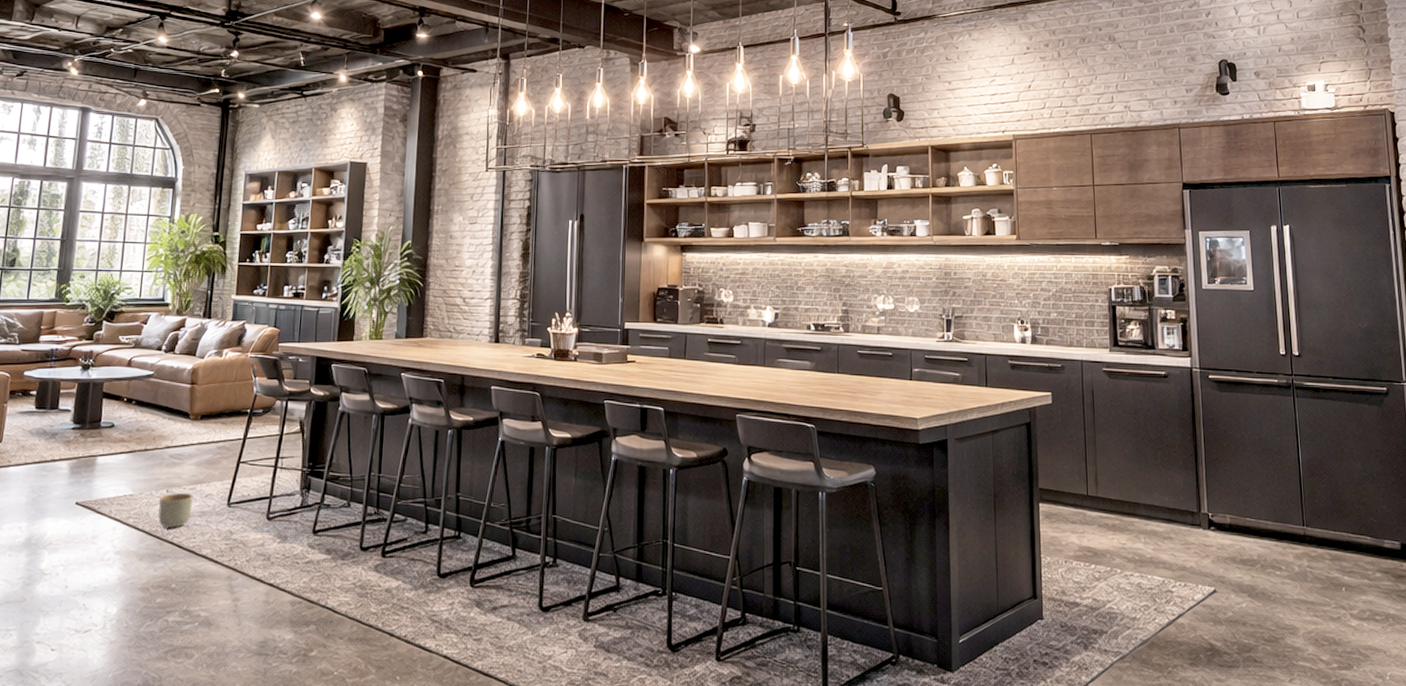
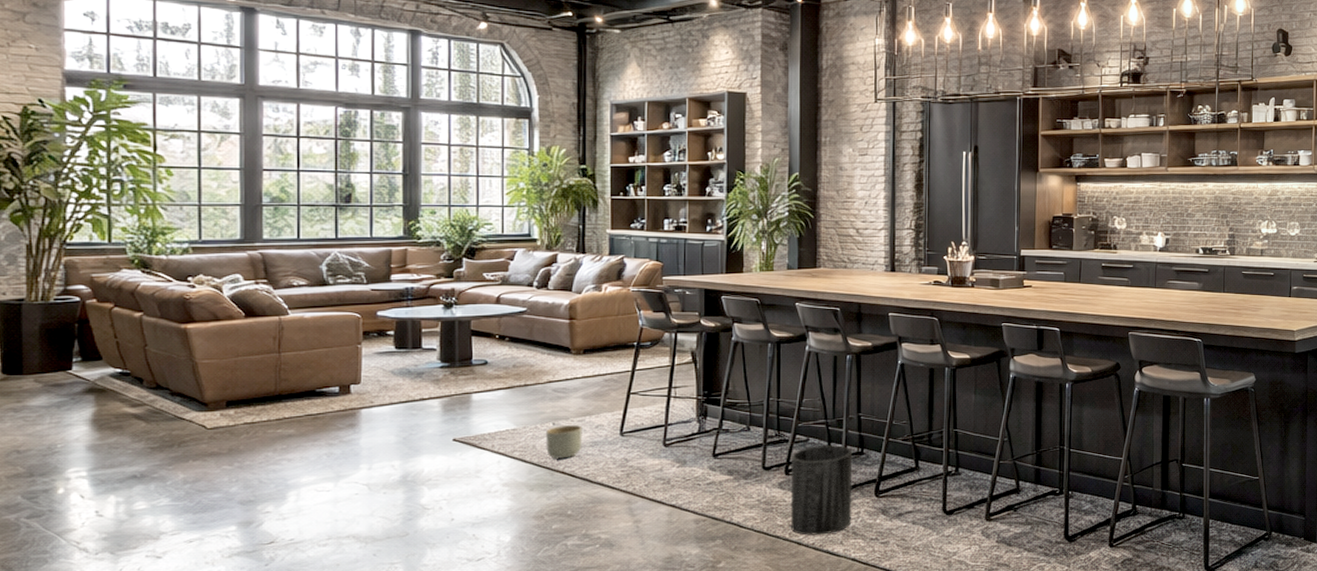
trash can: none [384,527,450,626] -> present [791,445,853,535]

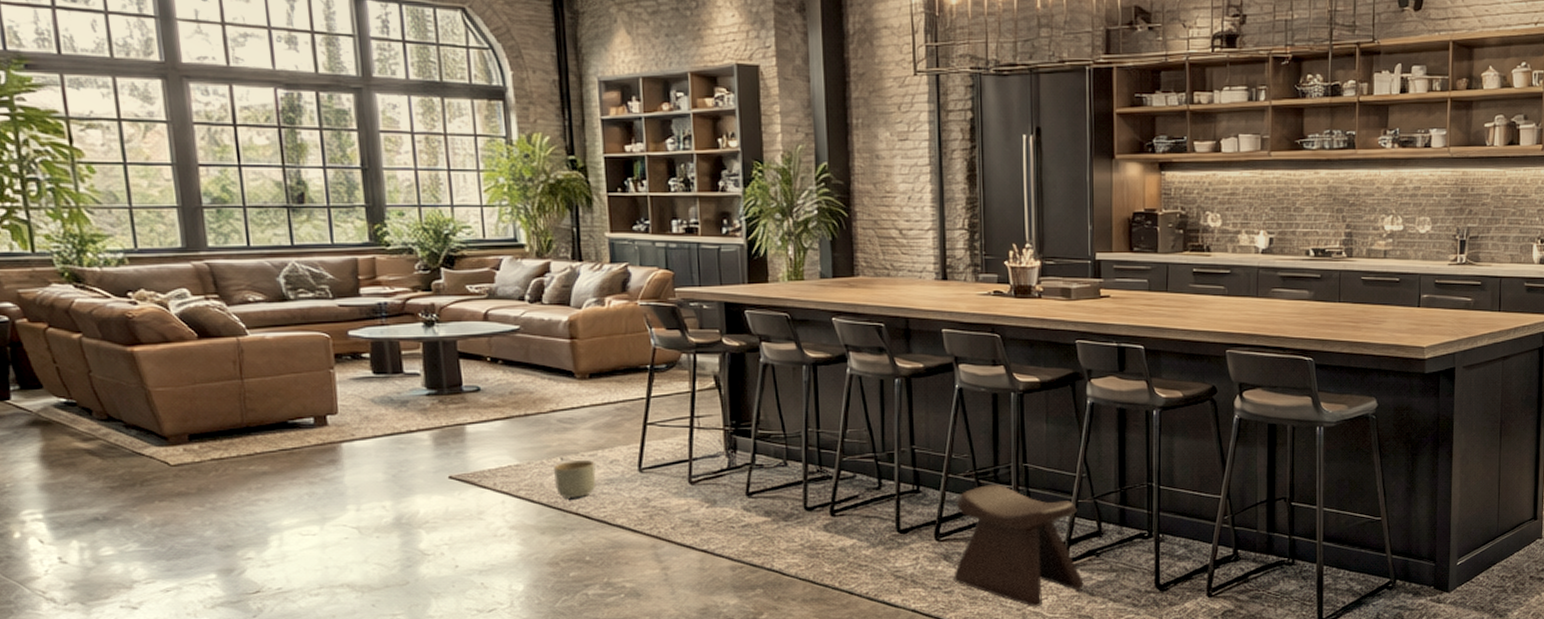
trash can: present [791,445,853,535] -> none [836,482,910,584]
stool: none [890,447,1003,557] -> present [954,484,1084,608]

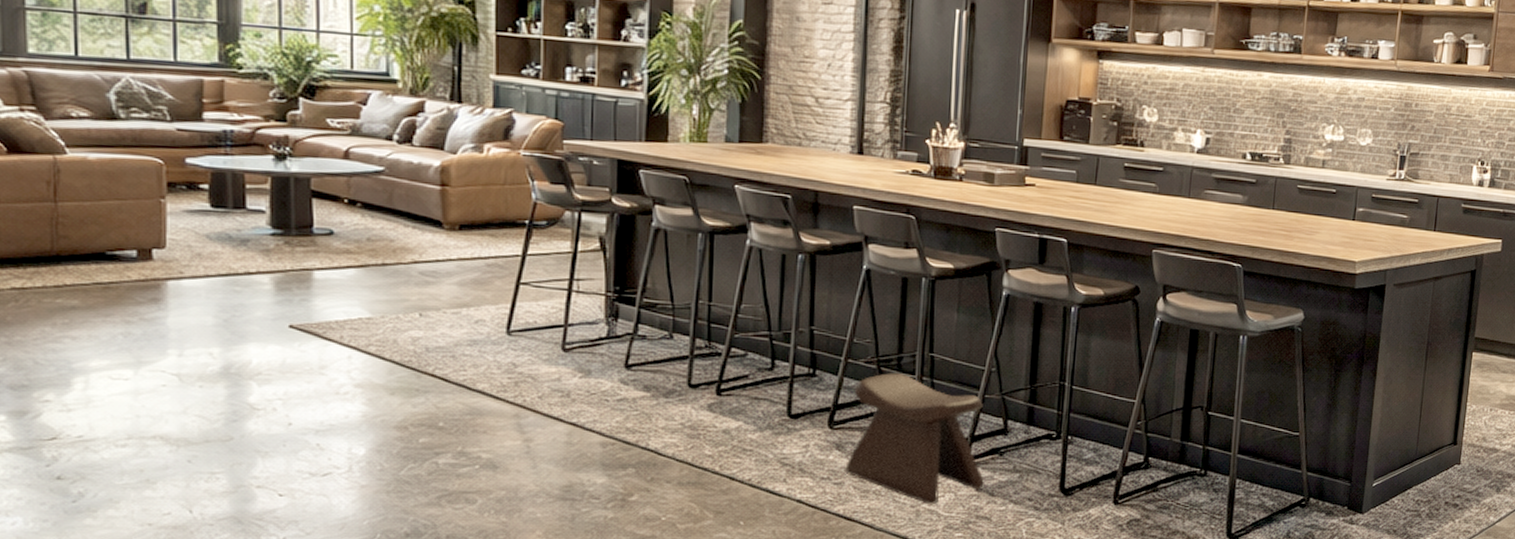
planter: present [554,460,596,500] -> none [411,317,458,360]

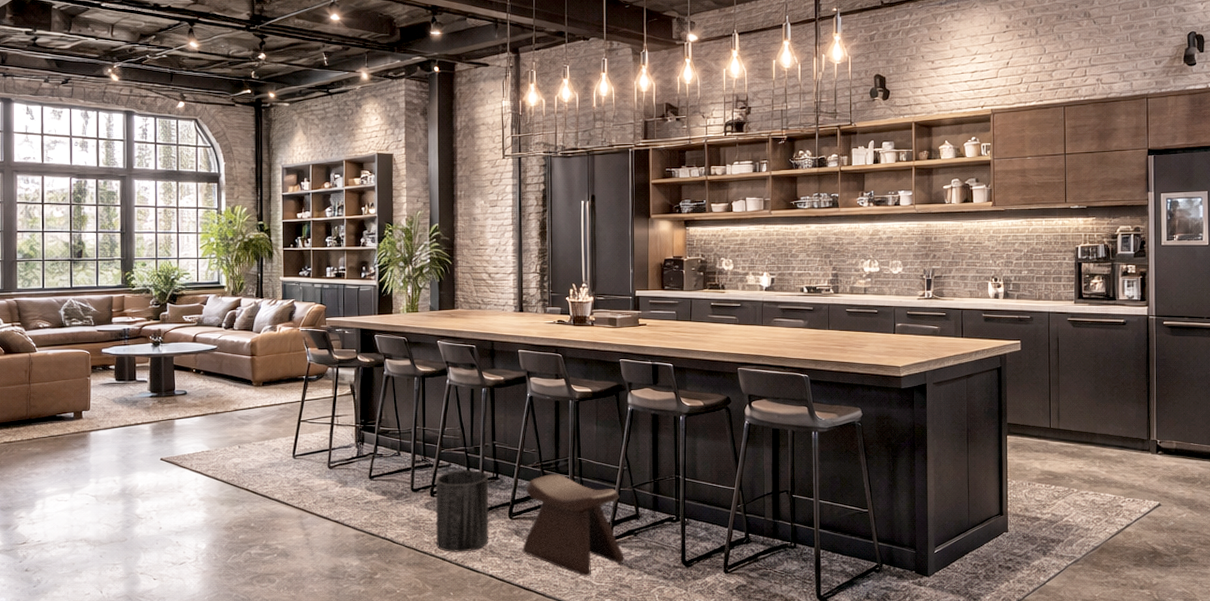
trash can: none [722,363,802,470] -> present [435,470,489,552]

